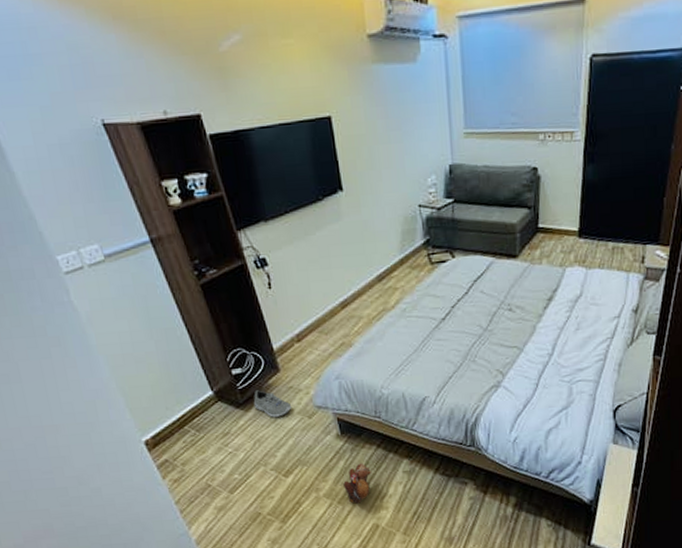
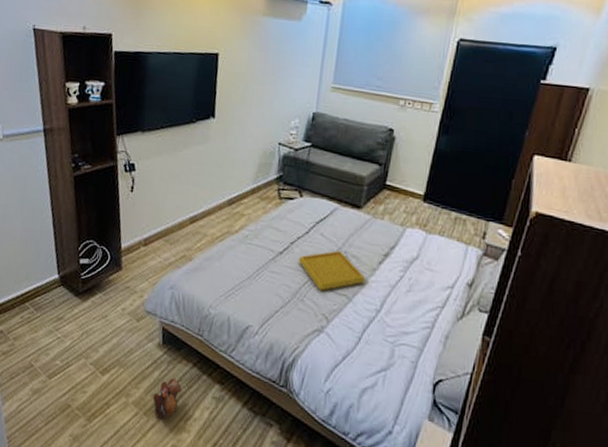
sneaker: present [253,390,292,417] -> none [91,283,125,314]
serving tray: none [463,304,534,348] -> present [299,250,366,291]

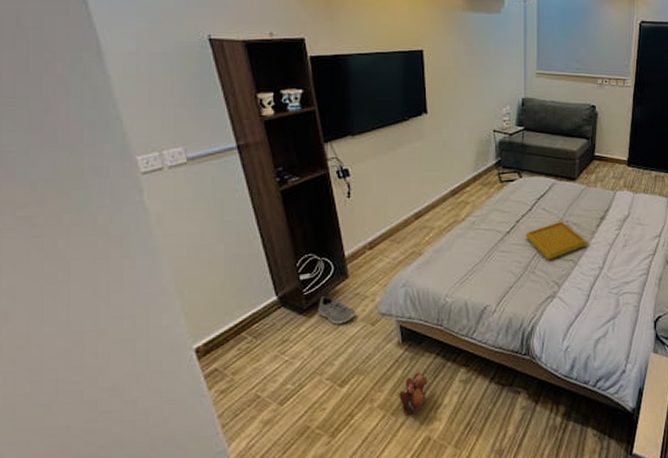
sneaker: none [91,283,125,314] -> present [317,296,356,324]

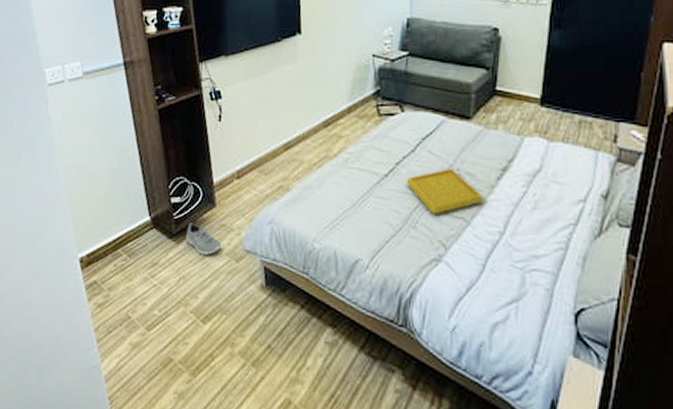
plush toy: present [399,371,428,415] -> none [260,322,291,371]

